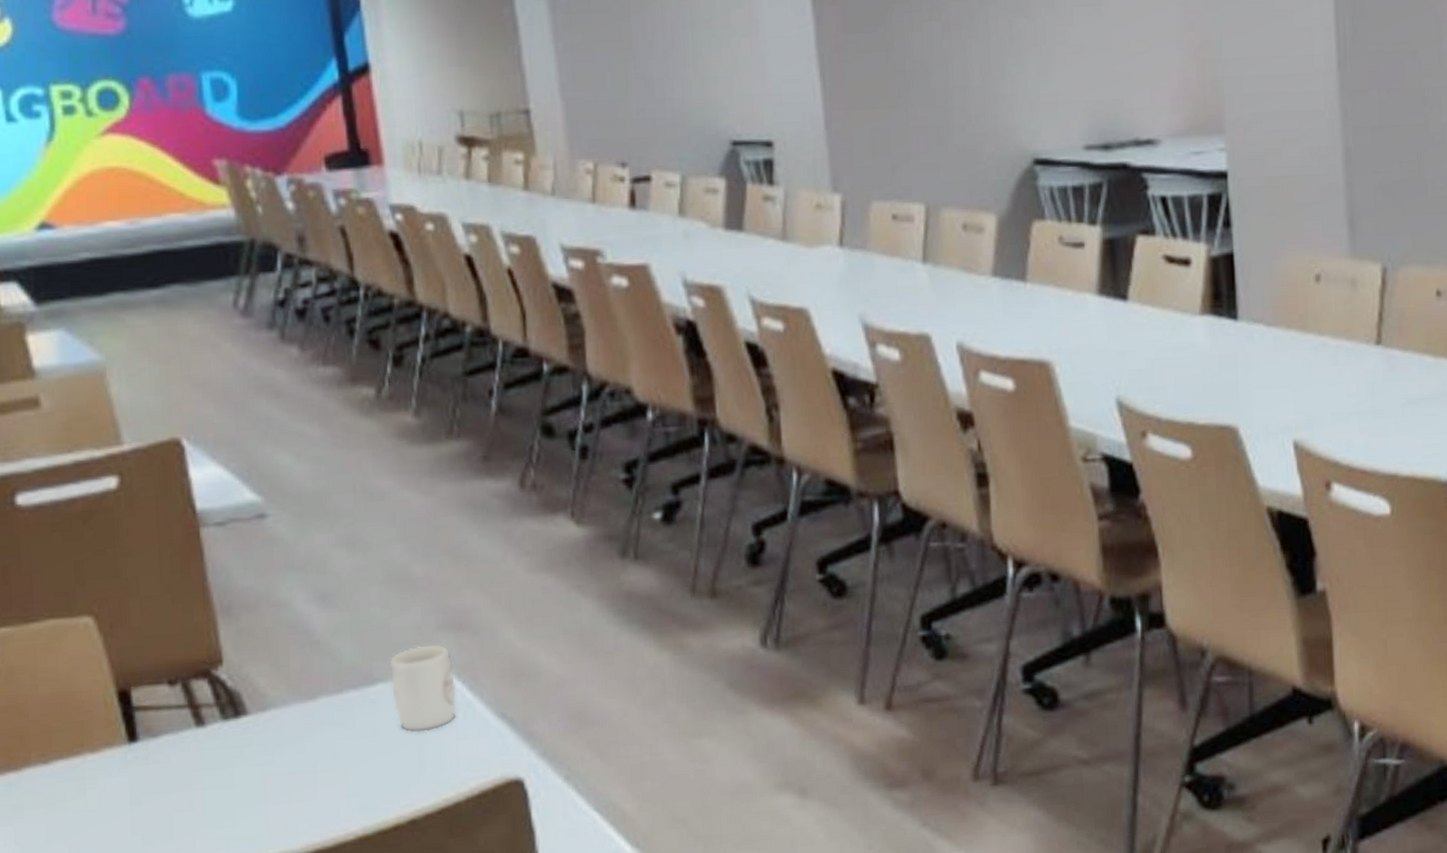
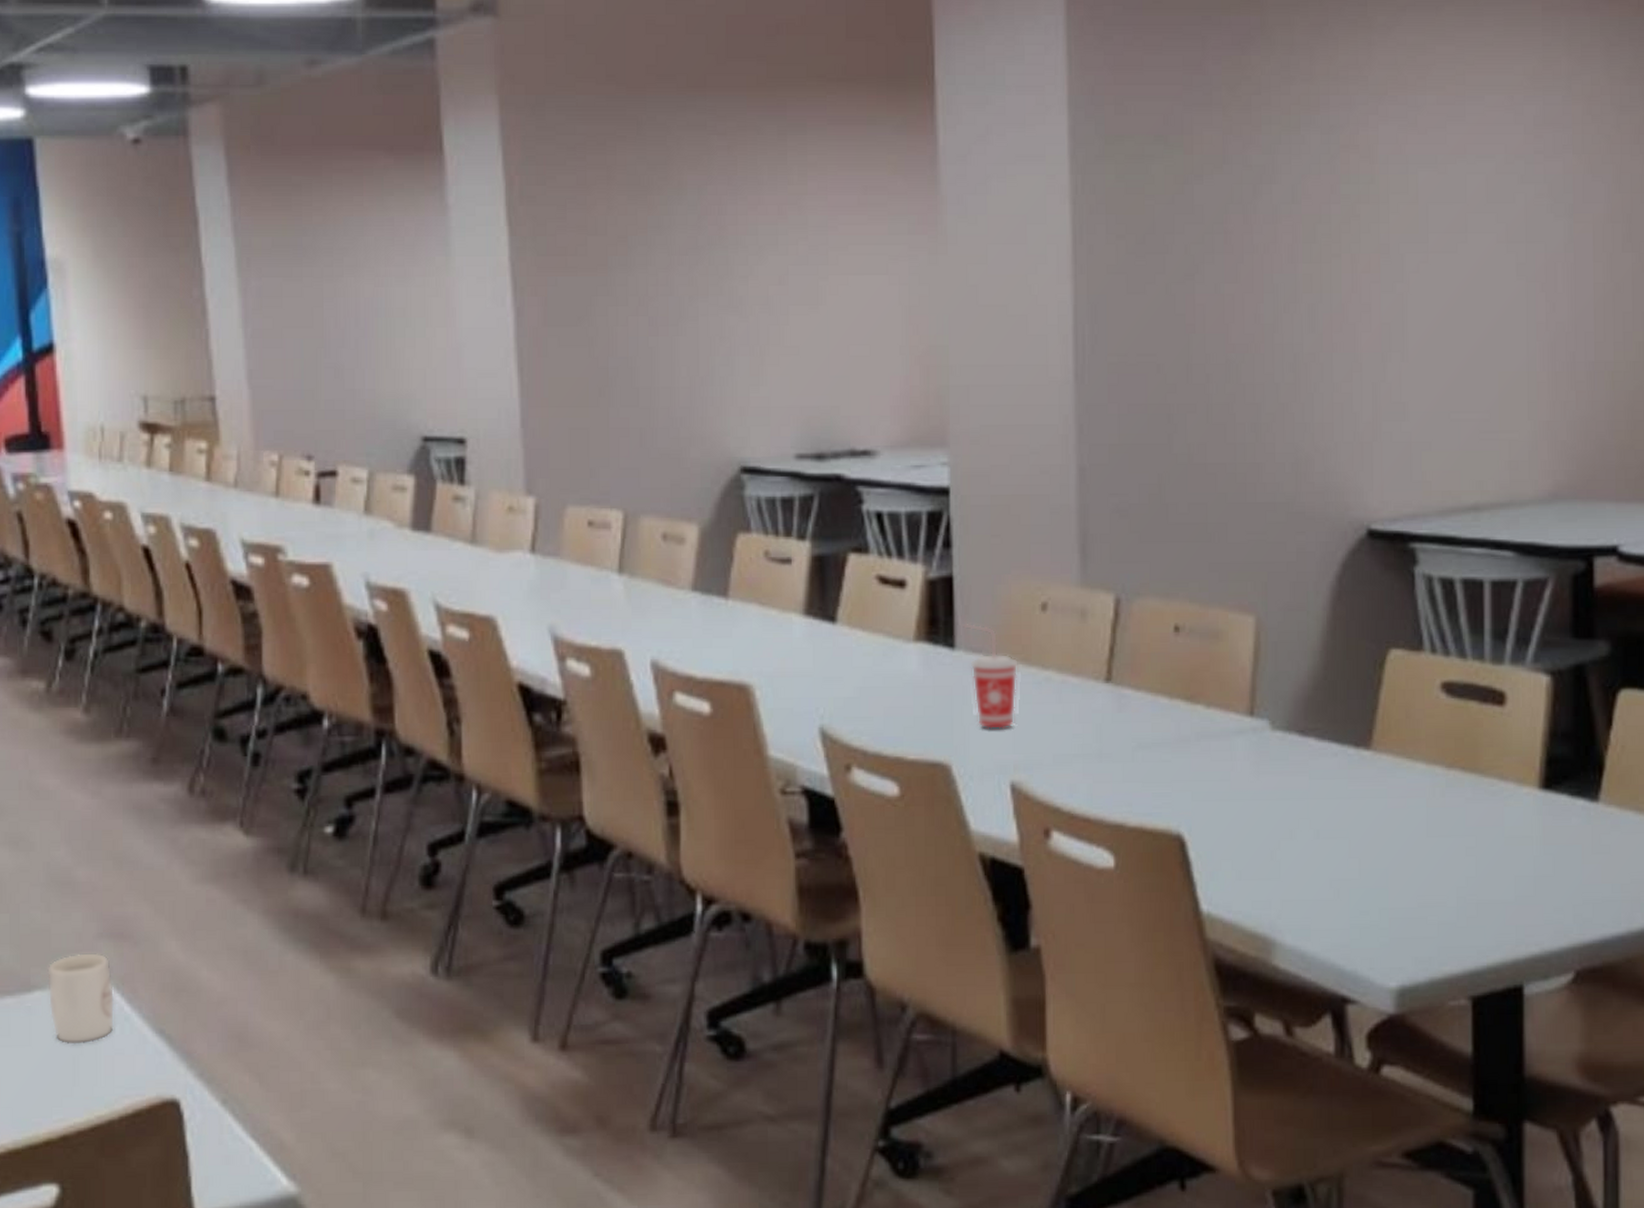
beverage cup: none [1243,295,1297,393] -> present [962,623,1020,730]

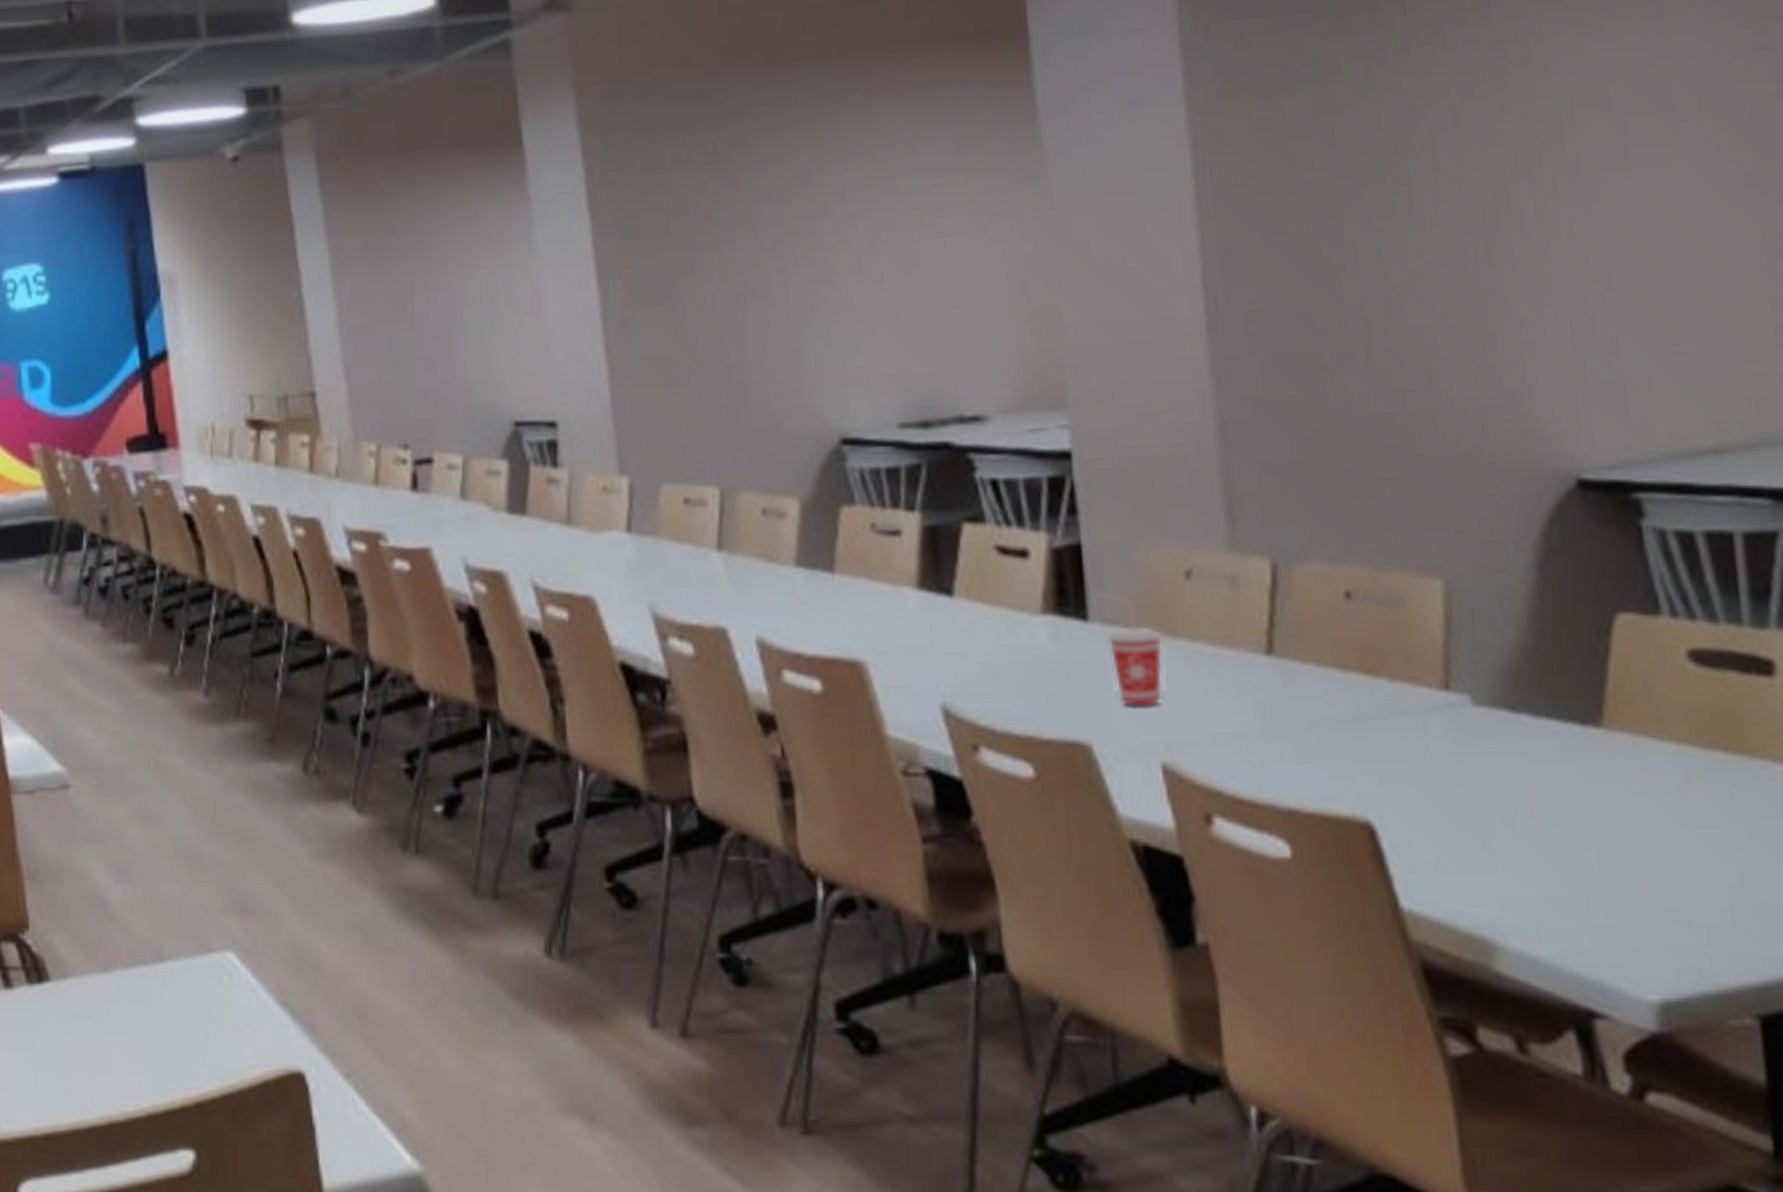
mug: present [47,952,115,1045] -> none [178,925,242,1014]

